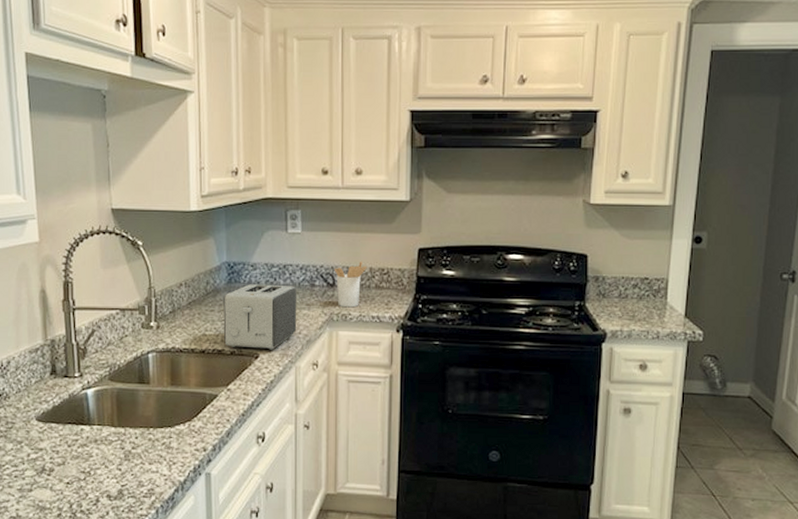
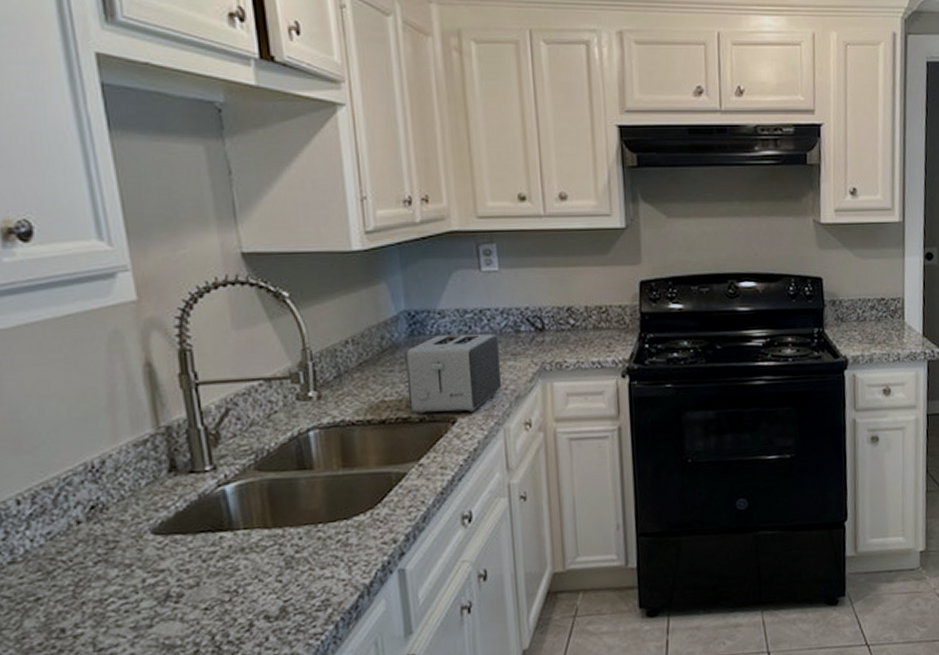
utensil holder: present [334,260,367,308] -> none [542,299,582,355]

